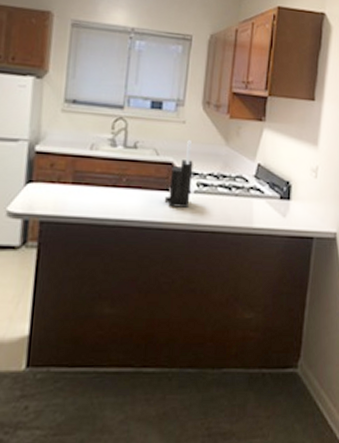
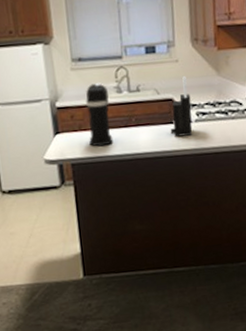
coffee maker: none [67,131,100,206] -> present [86,83,113,147]

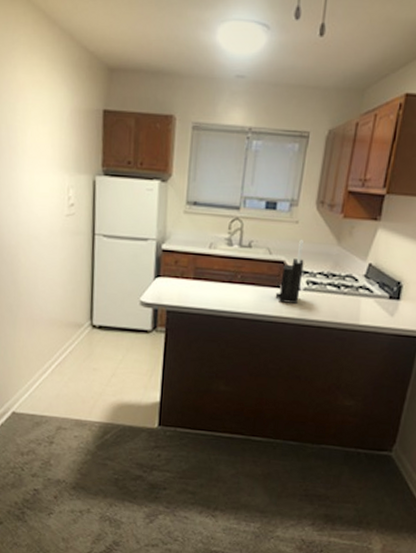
coffee maker: present [86,83,113,147] -> none [189,231,218,299]

